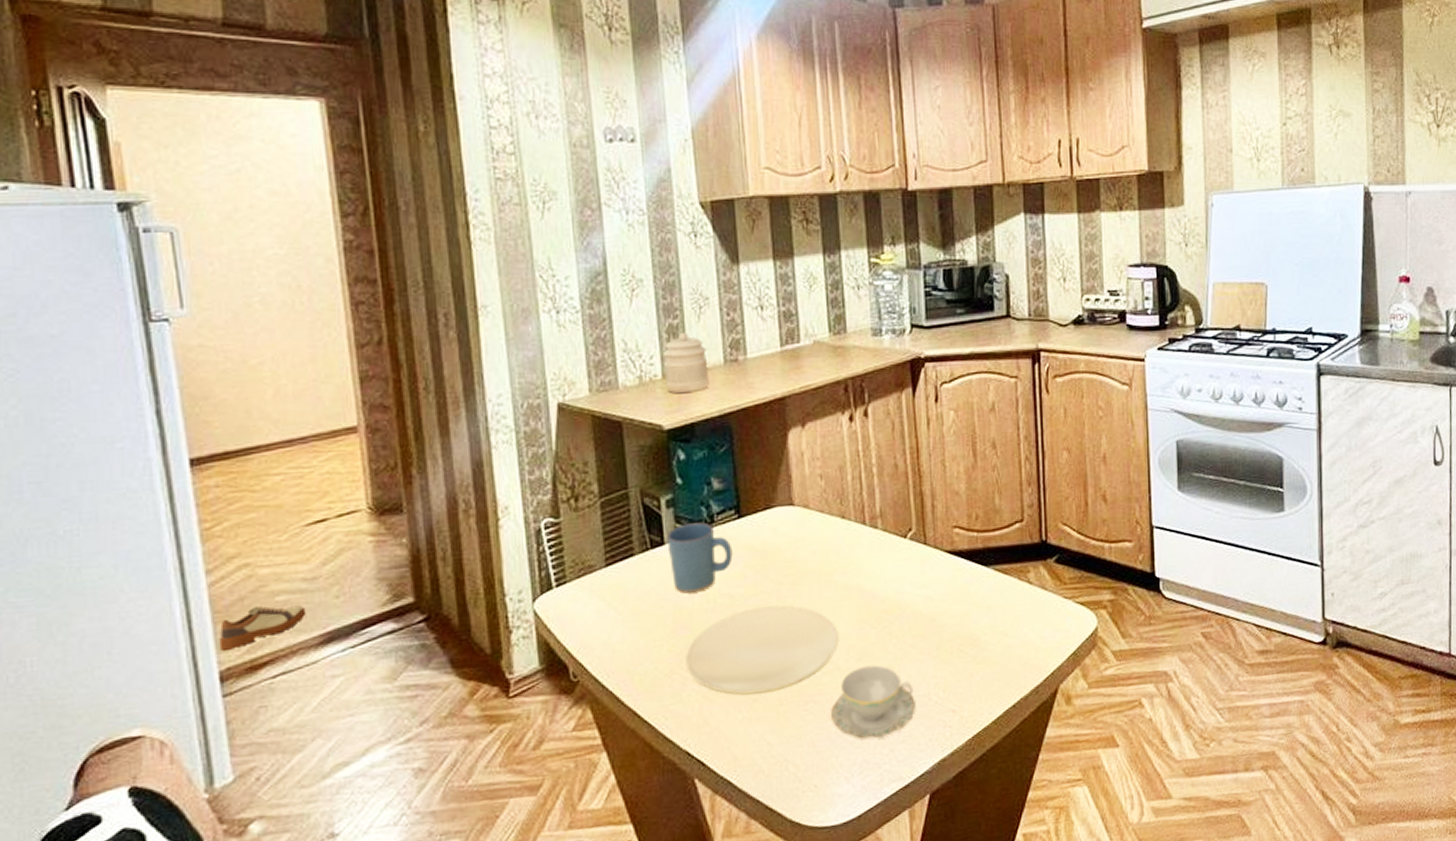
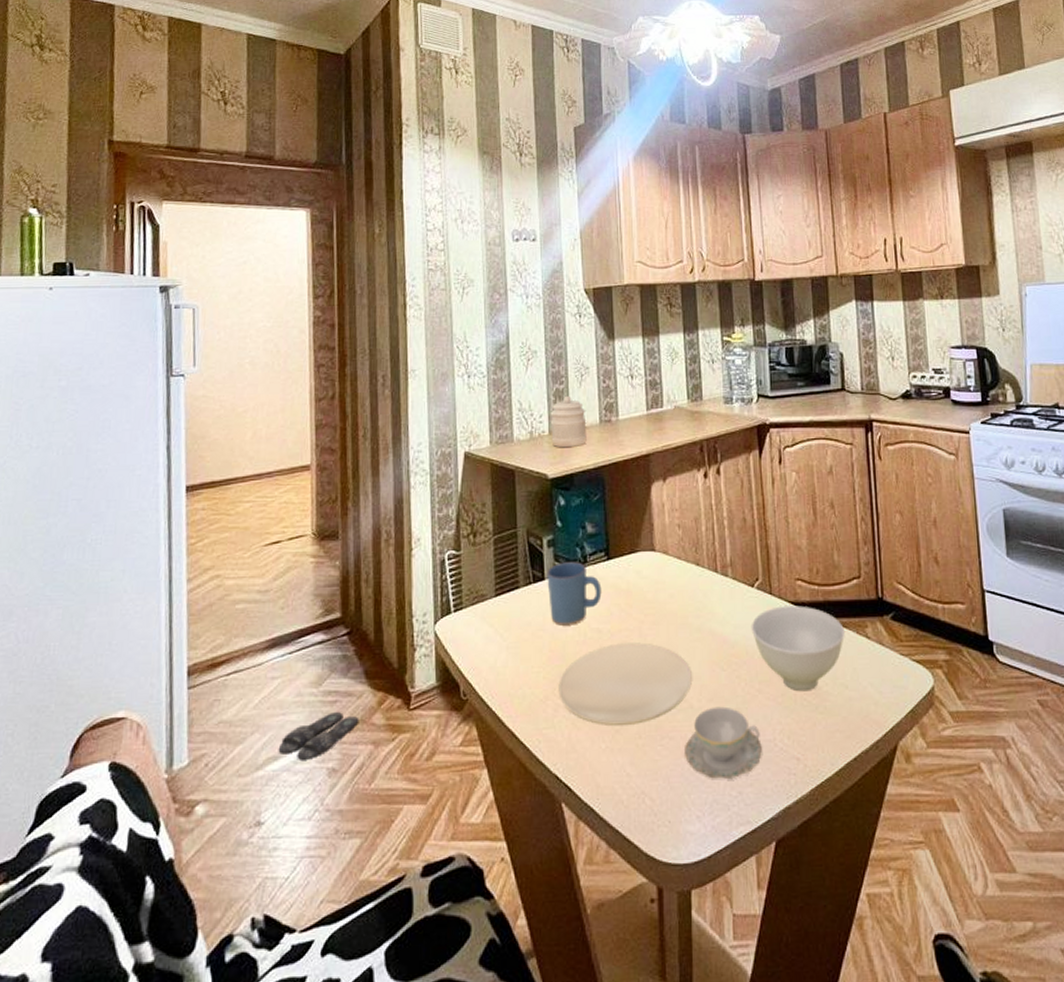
shoe: present [219,605,307,652] -> none [190,611,258,650]
slippers: none [348,707,448,763] -> present [278,712,359,760]
bowl: none [903,554,1005,644] -> present [751,605,844,692]

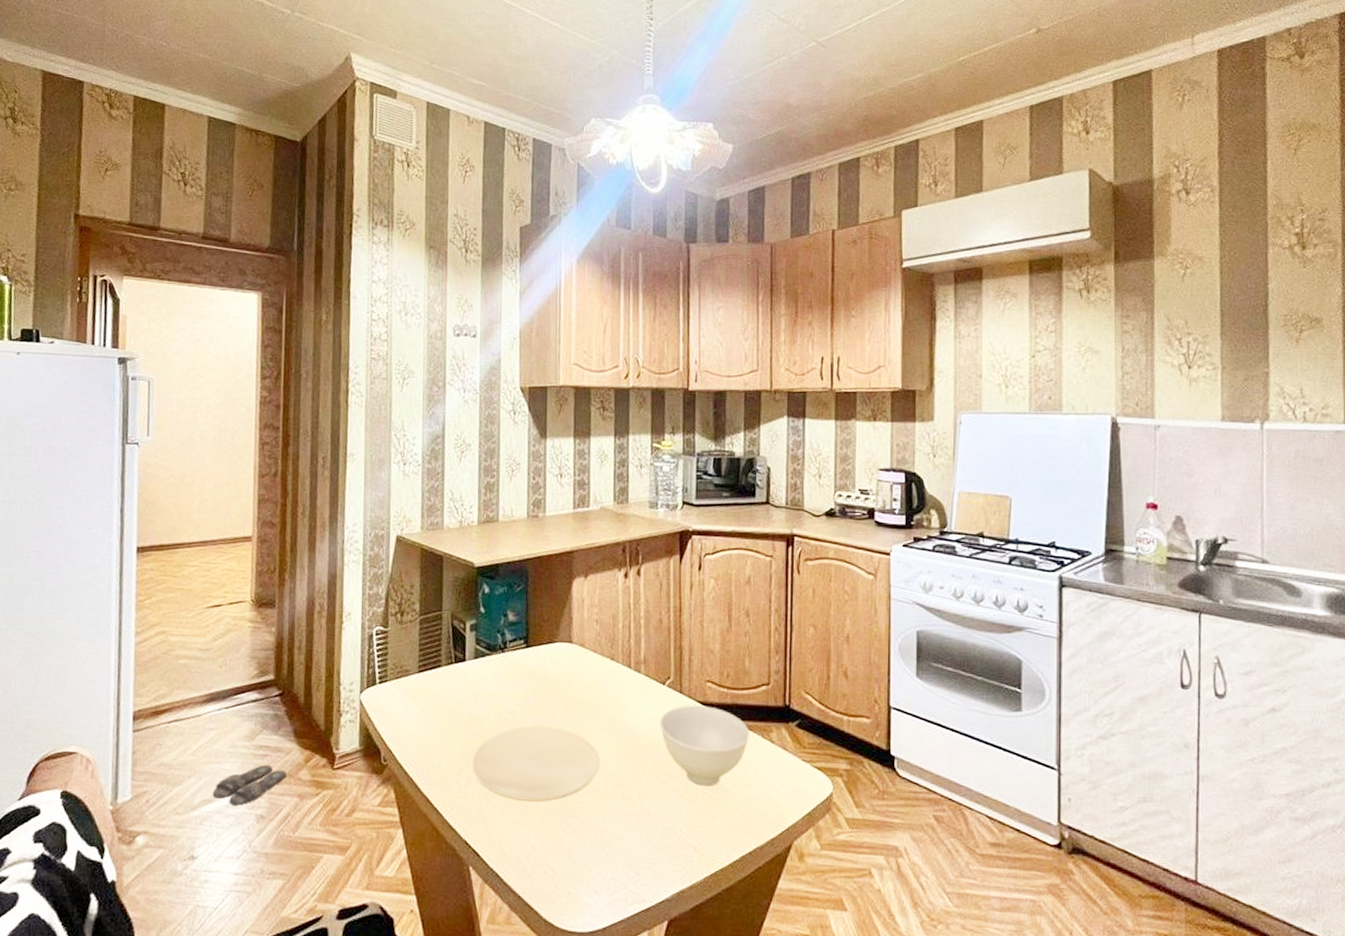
mug: present [547,562,602,626] -> none [468,646,519,705]
jar: present [550,395,587,448] -> none [479,489,515,539]
teacup: present [685,706,762,780] -> none [588,792,661,861]

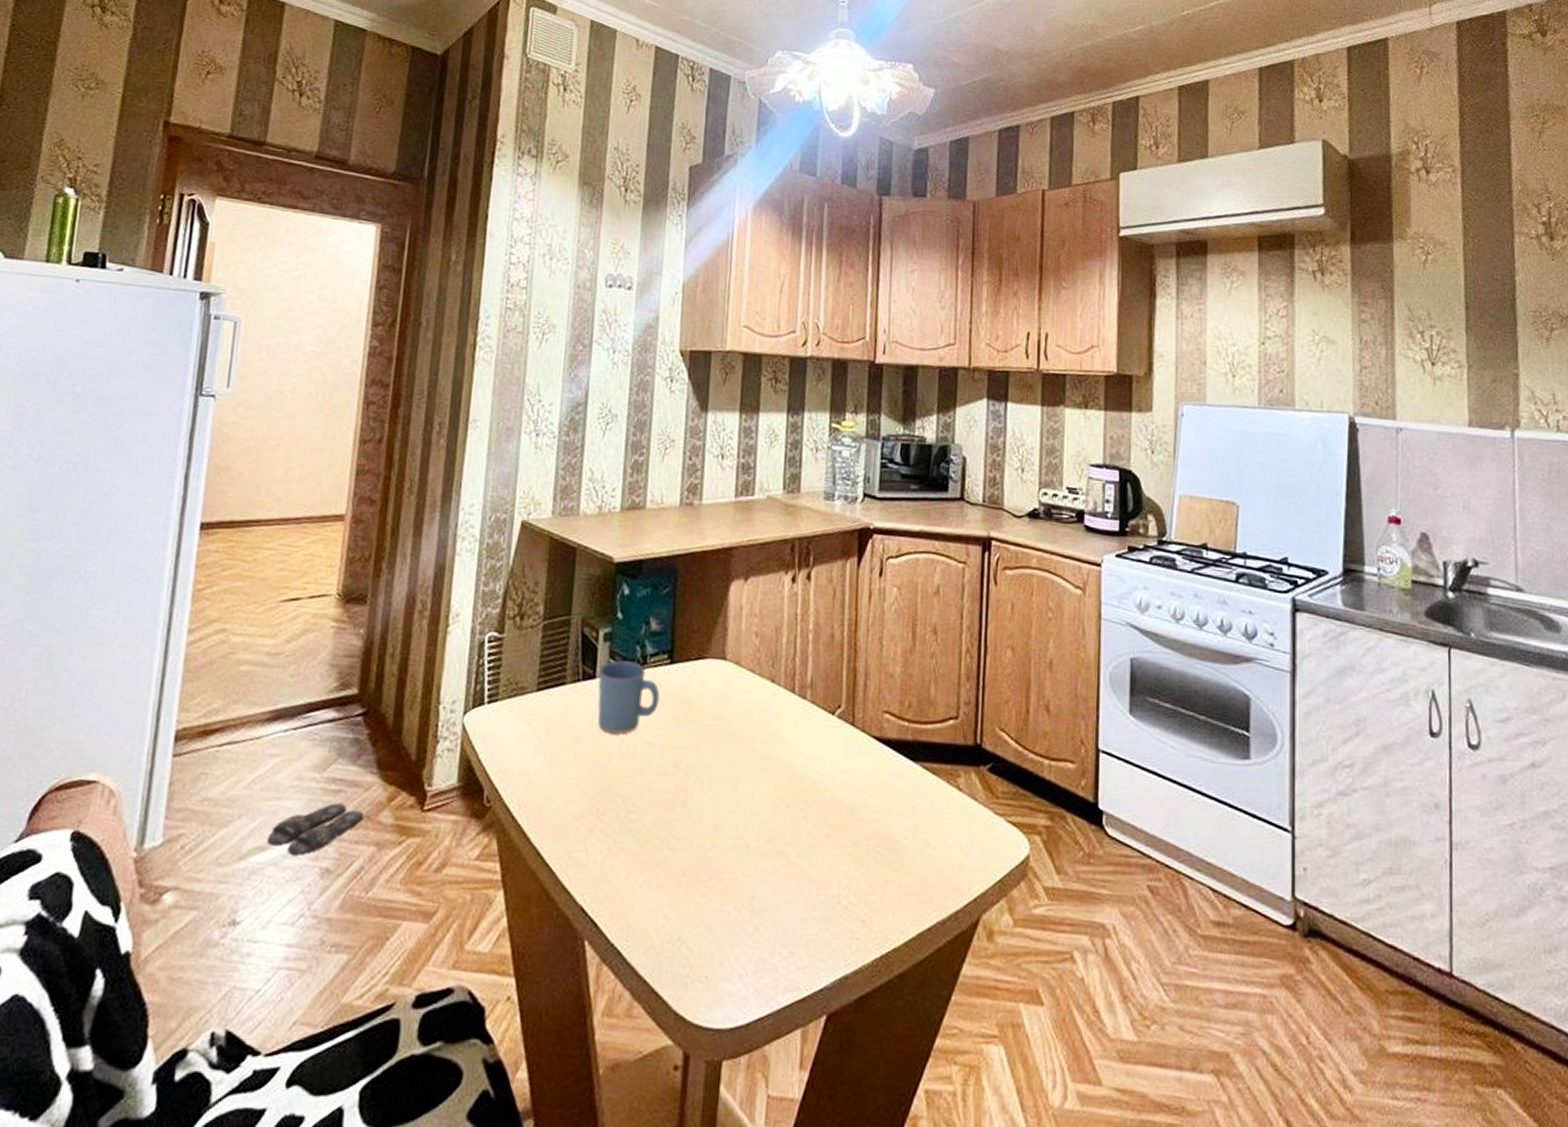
mug: none [468,646,519,705] -> present [597,660,660,735]
plate: present [472,726,599,802] -> none [596,762,752,859]
bowl: present [659,705,749,787] -> none [825,740,933,844]

